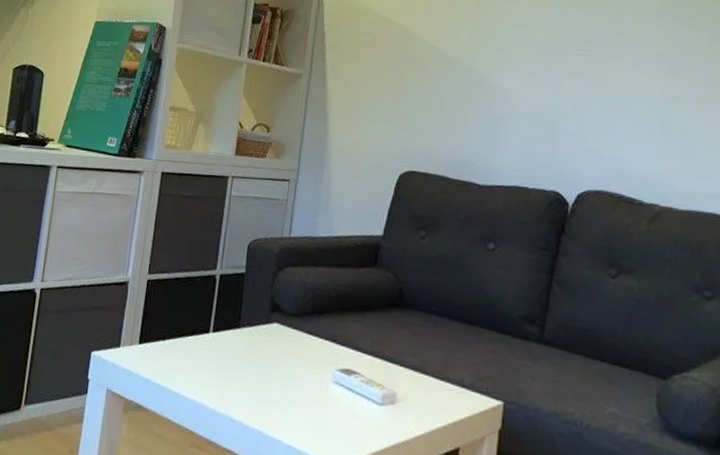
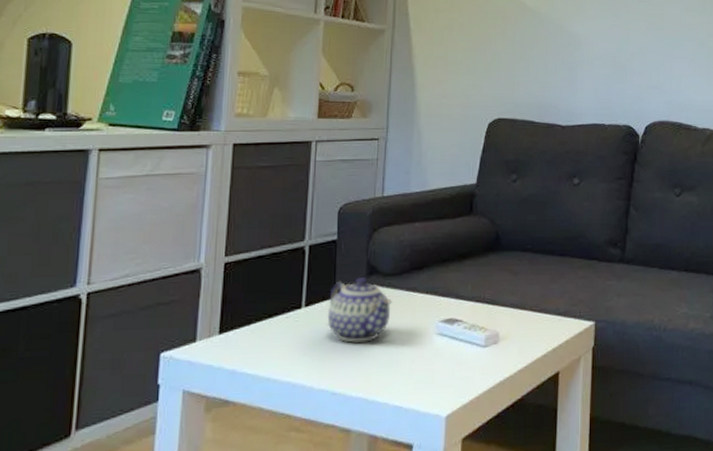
teapot: none [231,312,293,377] -> present [327,277,393,343]

